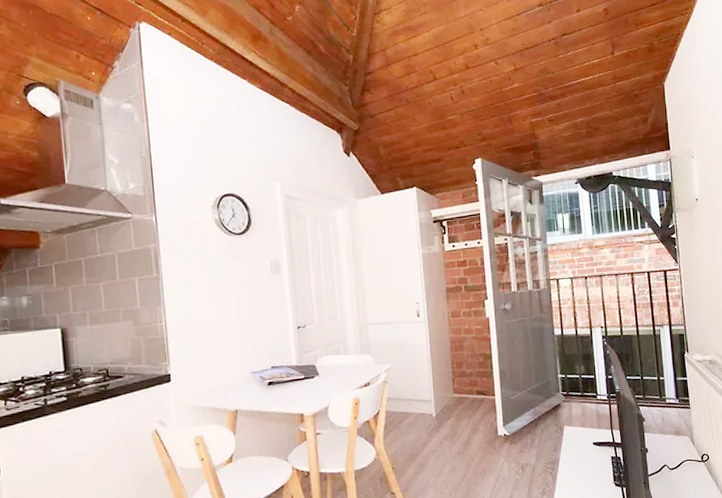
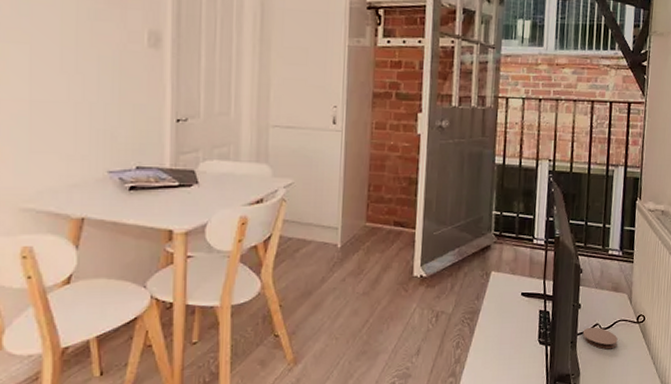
coaster: none [653,467,687,487] -> present [582,327,618,350]

